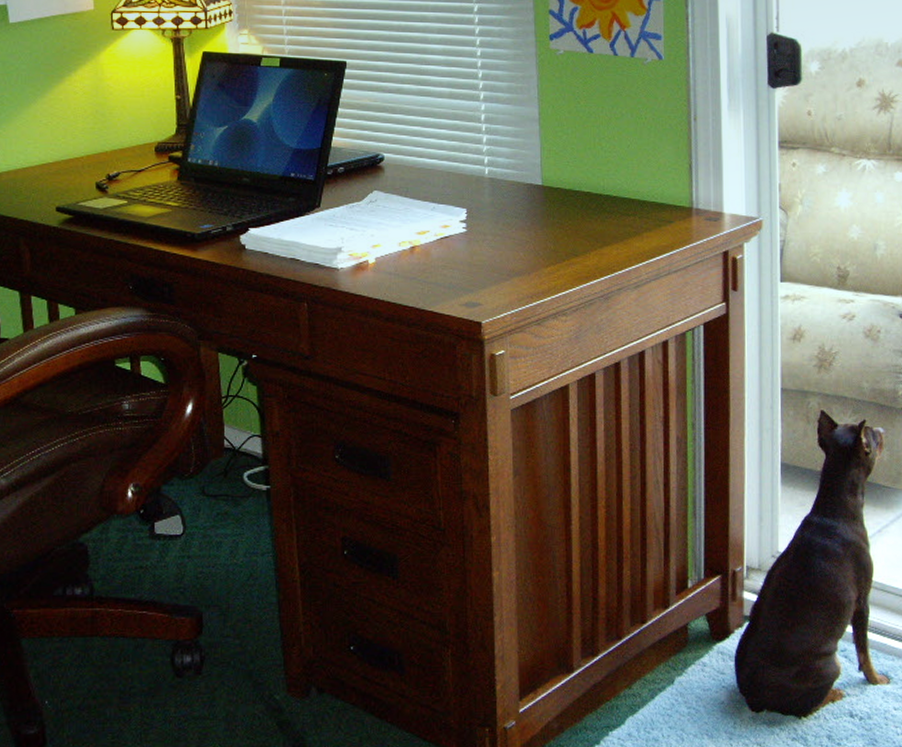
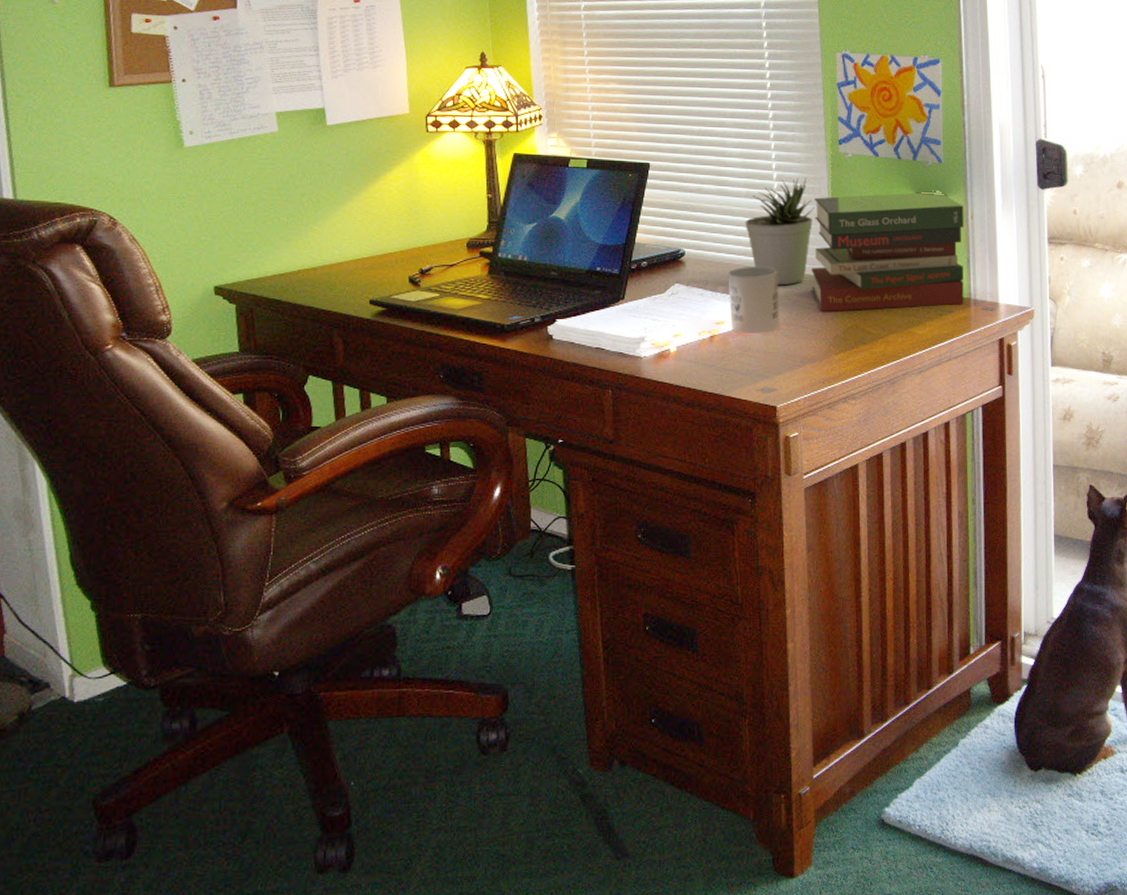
mug: none [430,172,485,246] -> present [728,266,780,335]
potted plant: none [448,76,523,193] -> present [745,177,815,286]
books: none [518,91,686,221] -> present [811,191,964,312]

